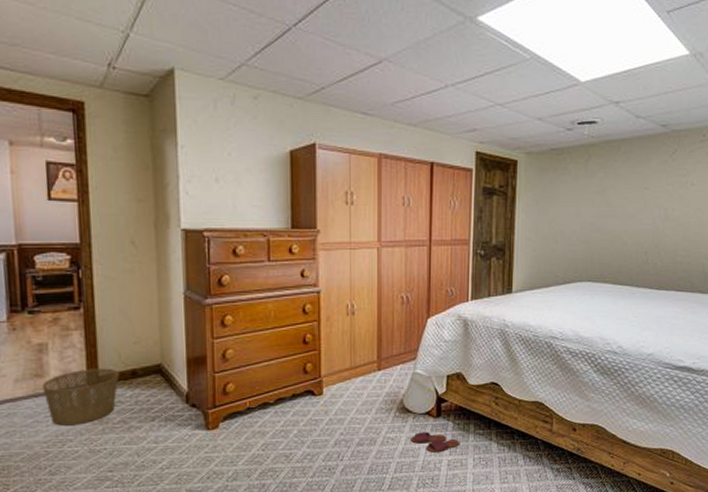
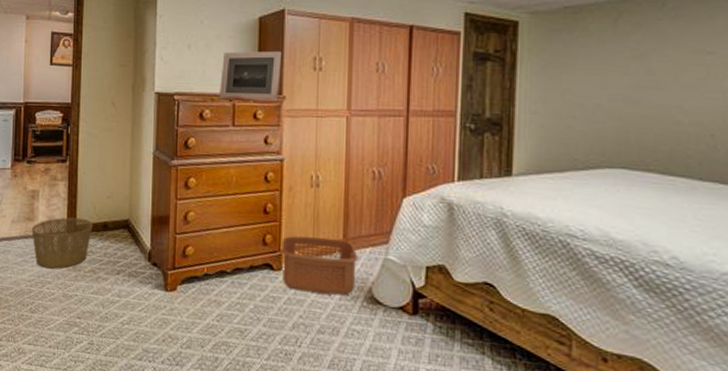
picture frame: none [253,185,314,235] -> present [220,51,281,101]
clothes hamper: none [322,361,391,411] -> present [282,236,358,296]
slippers: present [411,432,460,452] -> none [380,329,443,358]

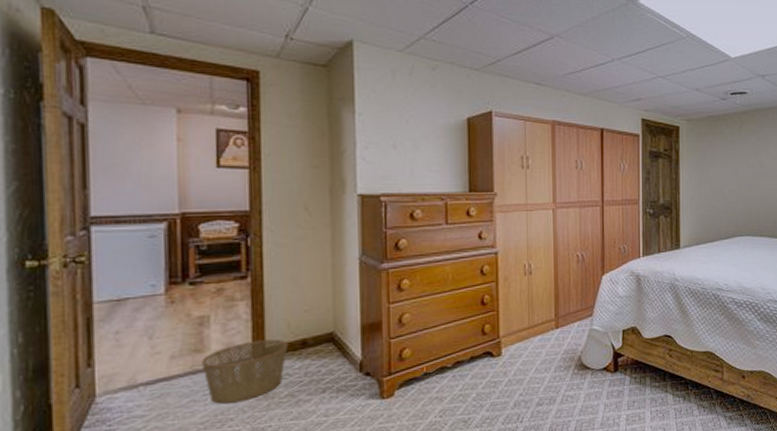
picture frame: present [220,51,281,101] -> none [430,151,491,199]
clothes hamper: present [282,236,358,296] -> none [500,319,569,372]

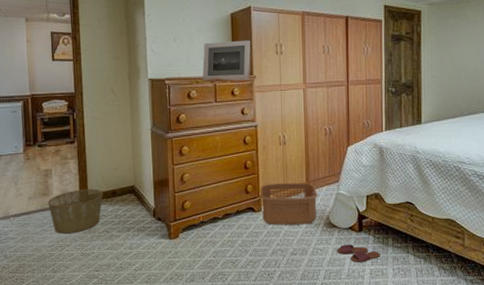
picture frame: none [430,151,491,199] -> present [202,41,251,82]
clothes hamper: none [500,319,569,372] -> present [260,183,318,225]
slippers: none [590,387,638,408] -> present [337,244,381,262]

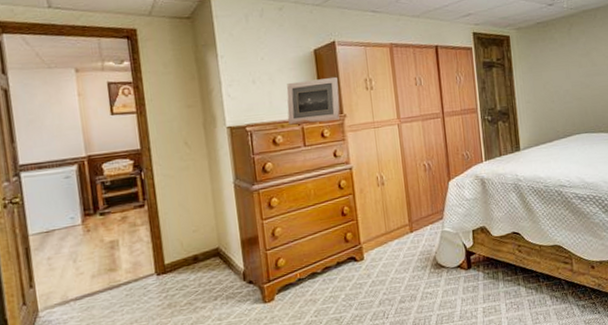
basket: present [48,189,103,234] -> none [115,256,183,314]
clothes hamper: present [260,183,318,225] -> none [360,224,423,273]
slippers: present [337,244,381,262] -> none [447,283,492,302]

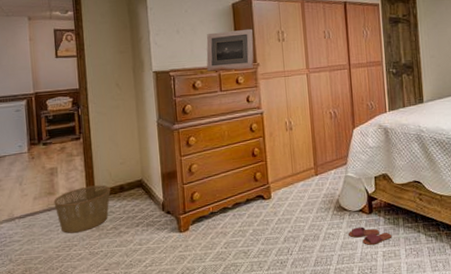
basket: none [115,256,183,314] -> present [54,185,111,233]
slippers: none [447,283,492,302] -> present [349,227,392,245]

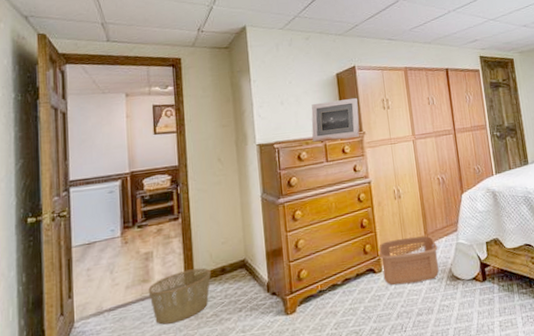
clothes hamper: none [269,167,327,212] -> present [379,236,439,285]
slippers: present [349,227,392,245] -> none [463,296,508,316]

